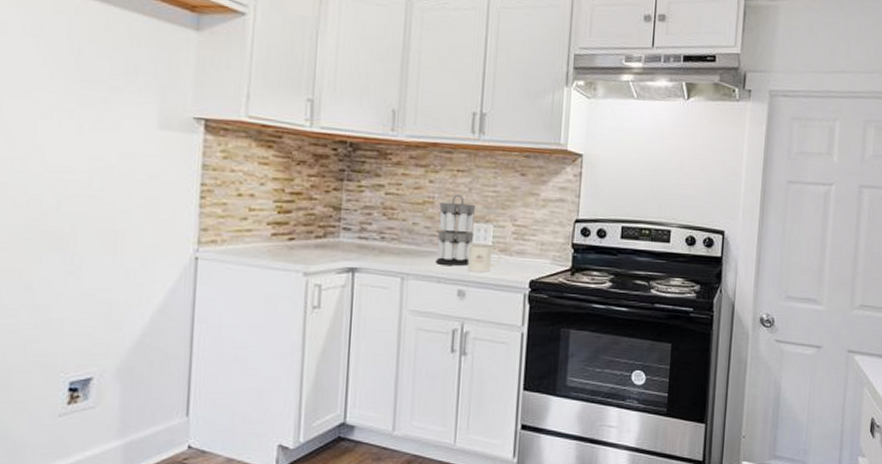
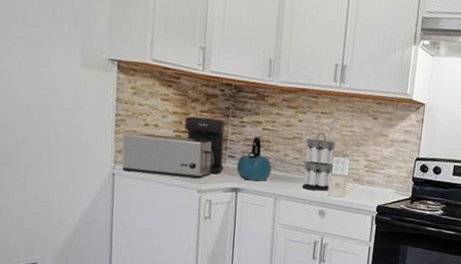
toaster: none [206,204,323,259] -> present [121,132,212,179]
coffee maker: none [288,182,338,252] -> present [185,116,225,175]
kettle: none [353,203,397,258] -> present [237,137,272,182]

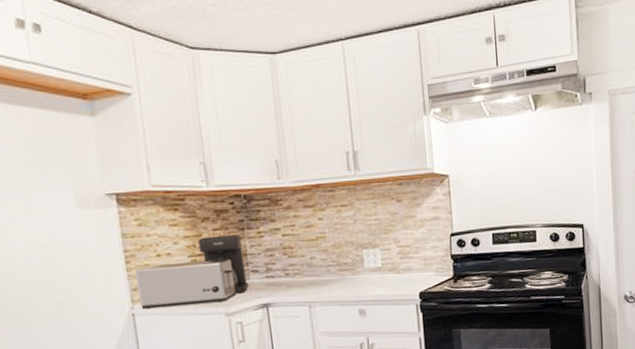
kettle: present [237,137,272,182] -> none [262,245,300,293]
spice rack: present [302,132,335,192] -> none [331,226,365,291]
mug: present [327,173,355,198] -> none [362,267,392,293]

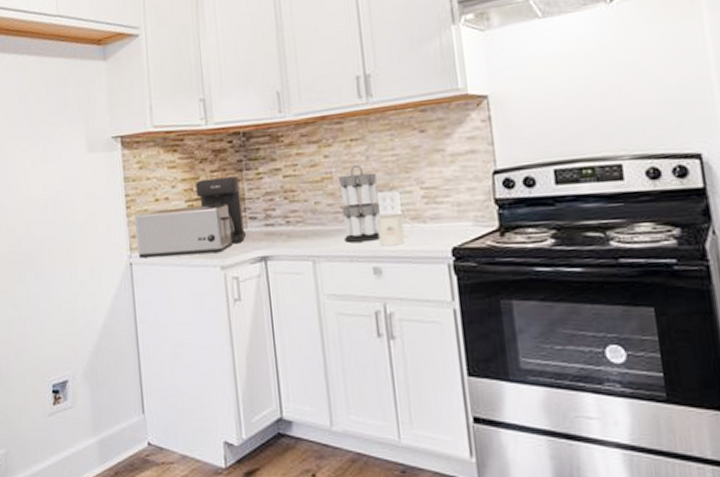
spice rack: none [331,226,365,291] -> present [339,164,381,243]
mug: none [362,267,392,293] -> present [376,214,415,246]

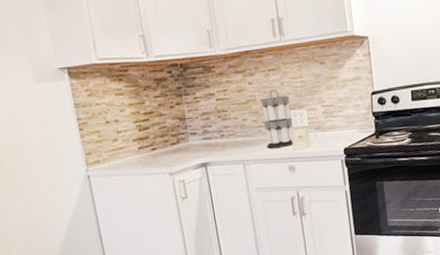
toaster: present [134,203,233,259] -> none [87,123,178,172]
coffee maker: present [195,176,247,244] -> none [141,100,189,155]

